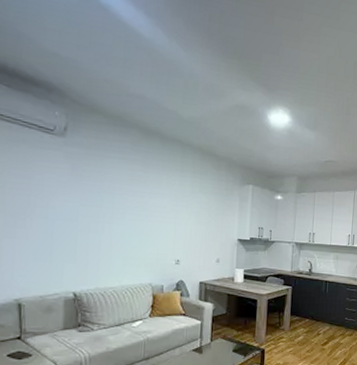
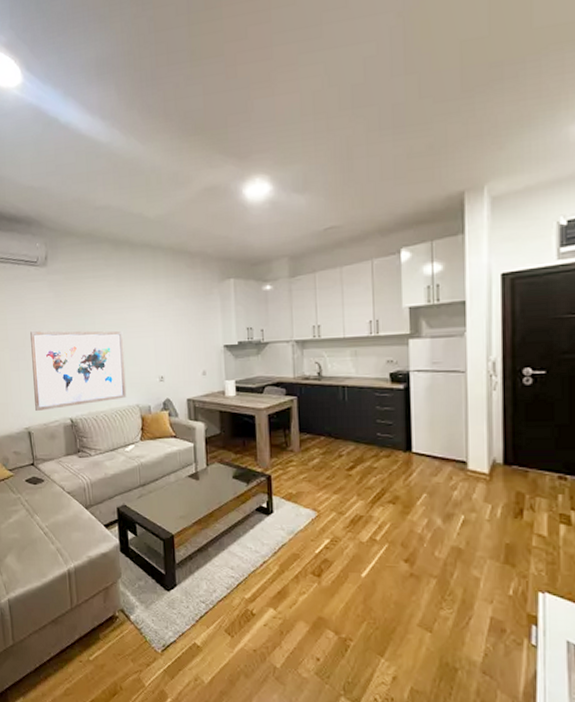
wall art: none [31,200,144,283] -> present [30,330,127,411]

